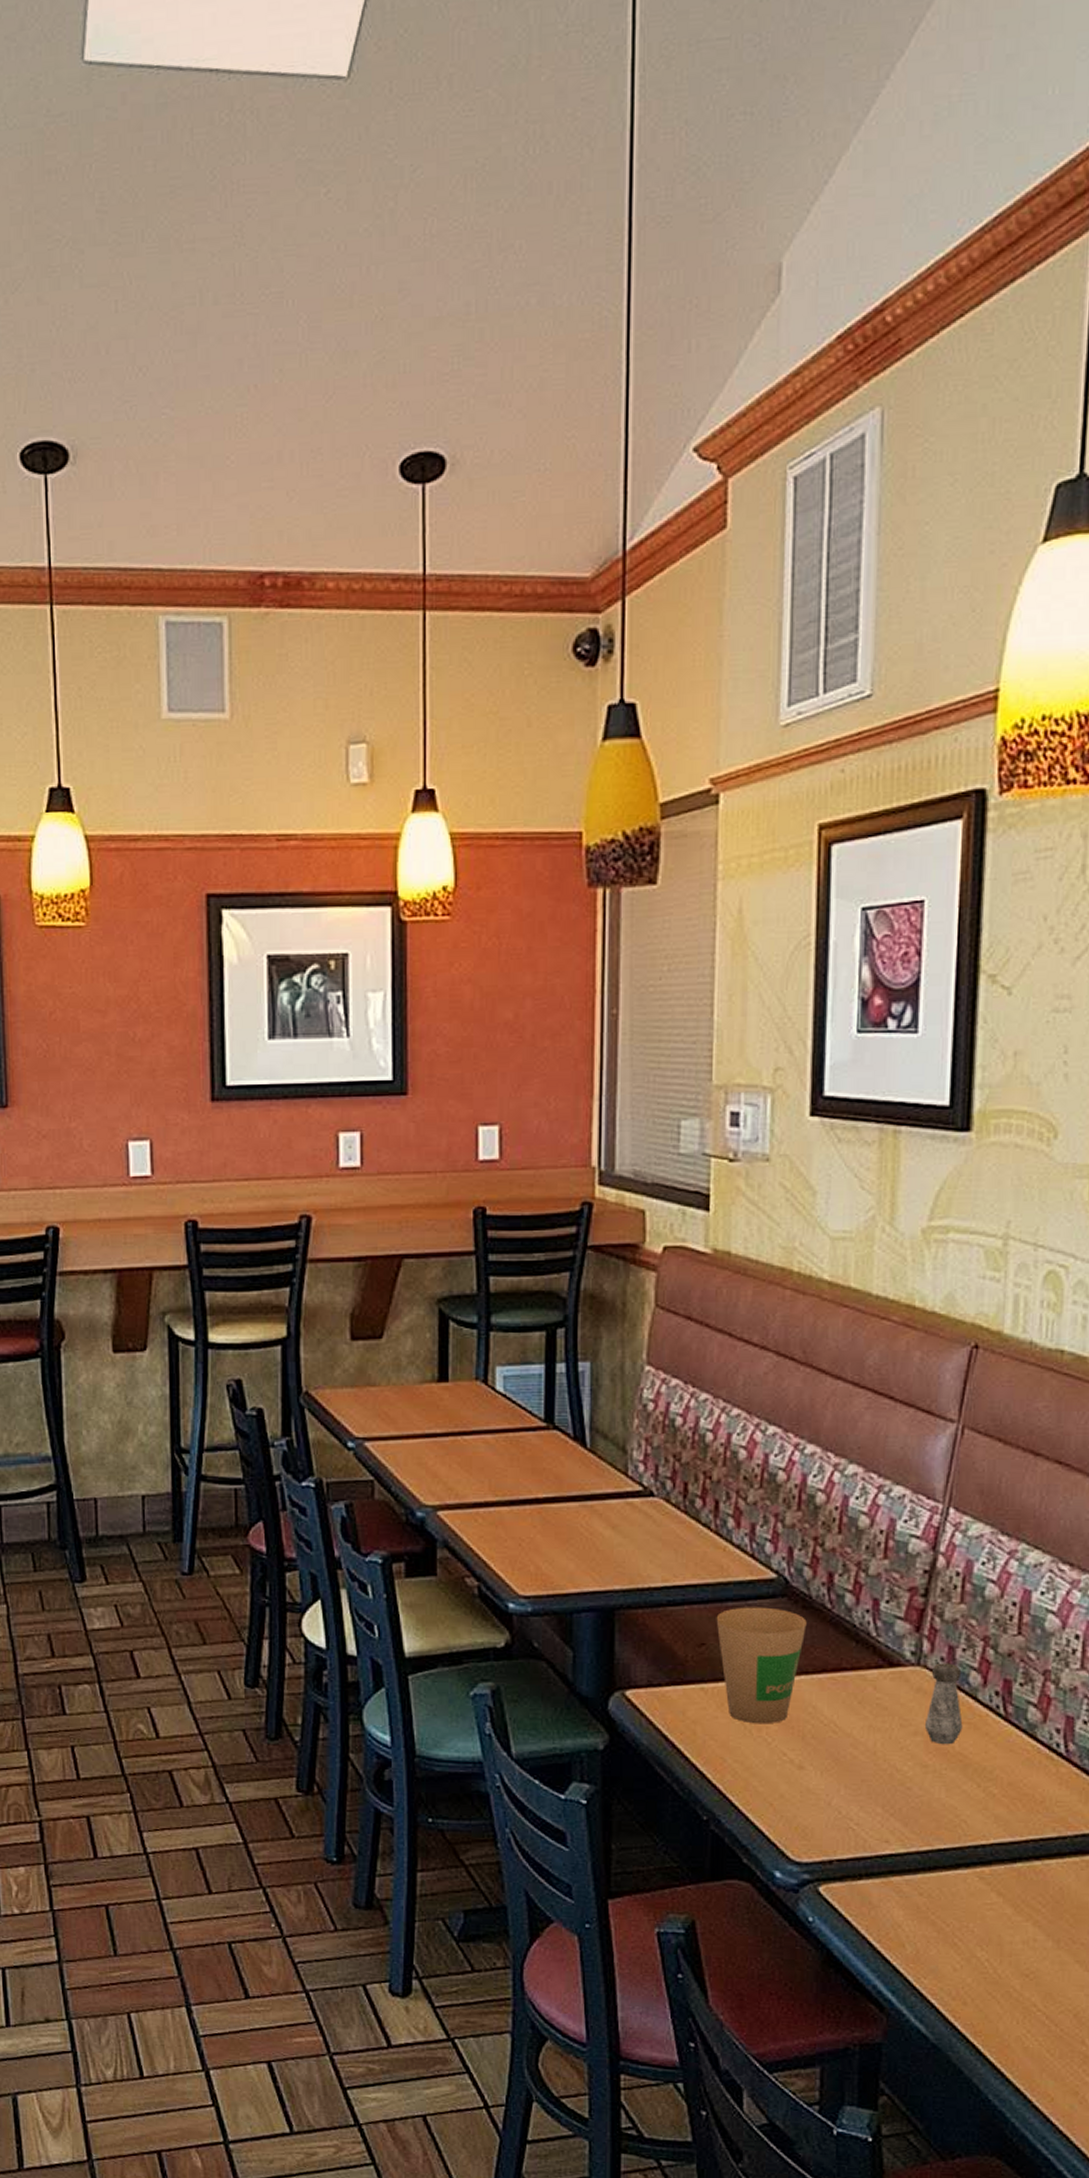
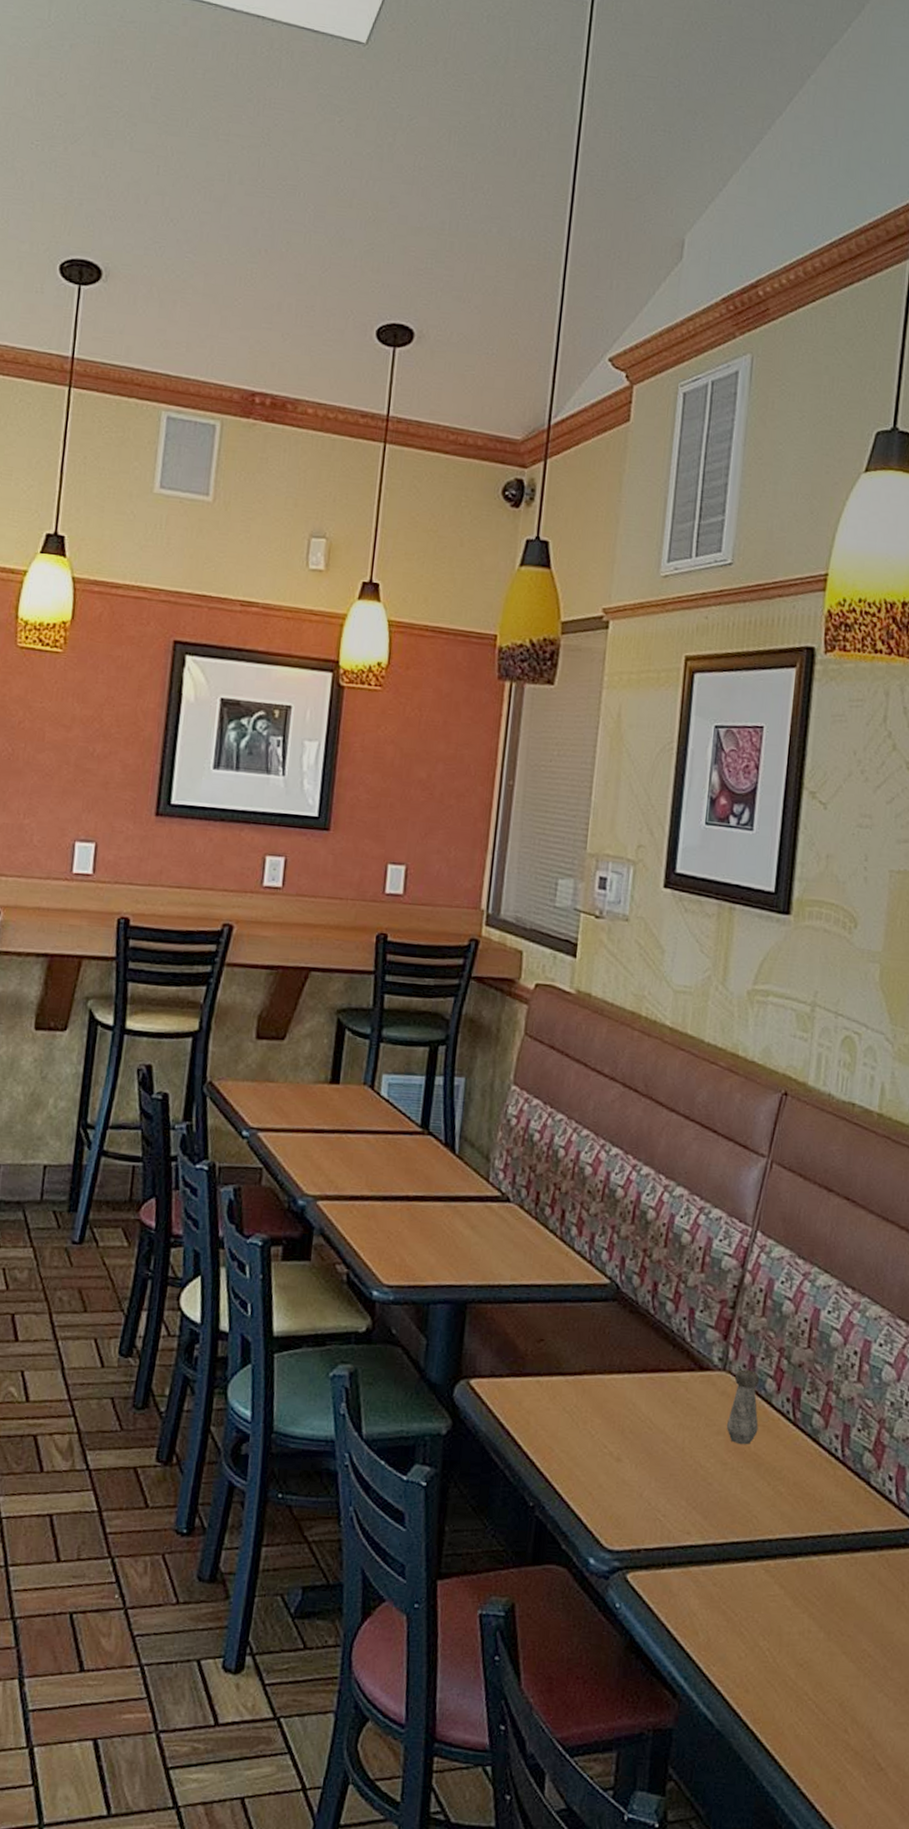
paper cup: present [716,1607,807,1725] -> none [555,1308,633,1418]

